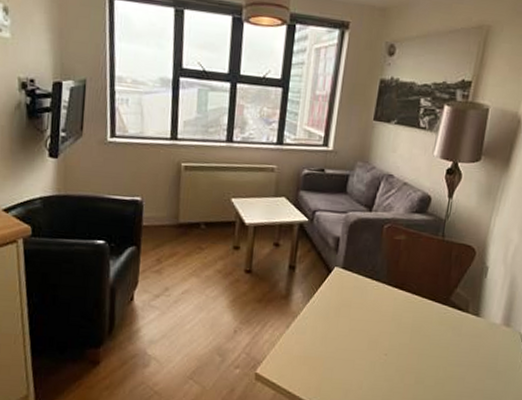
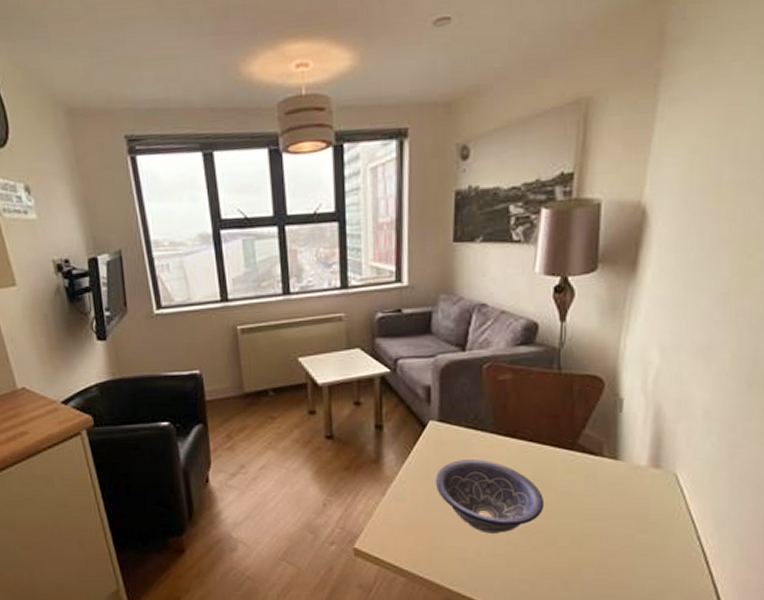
decorative bowl: none [332,303,419,370] -> present [435,459,545,534]

